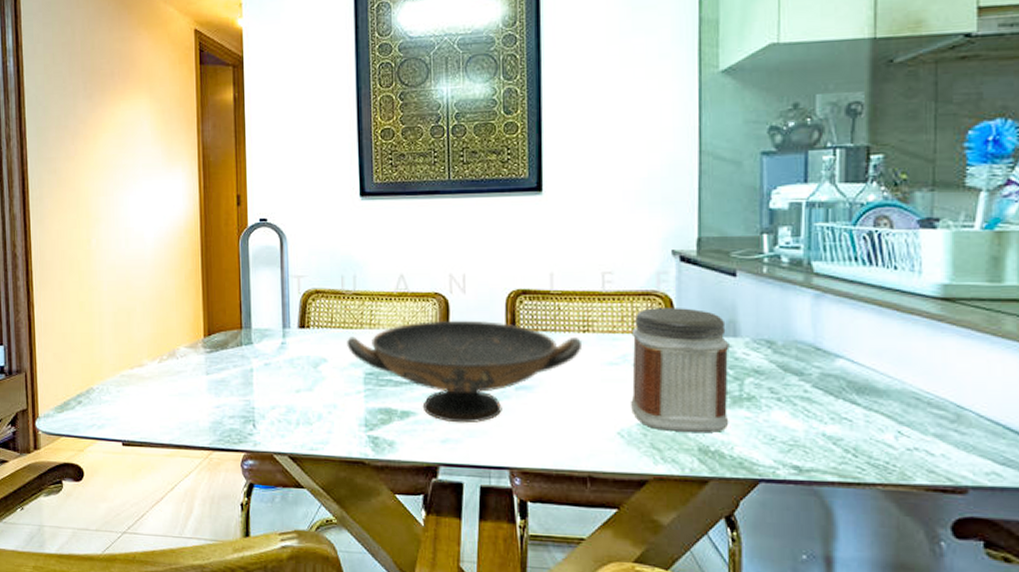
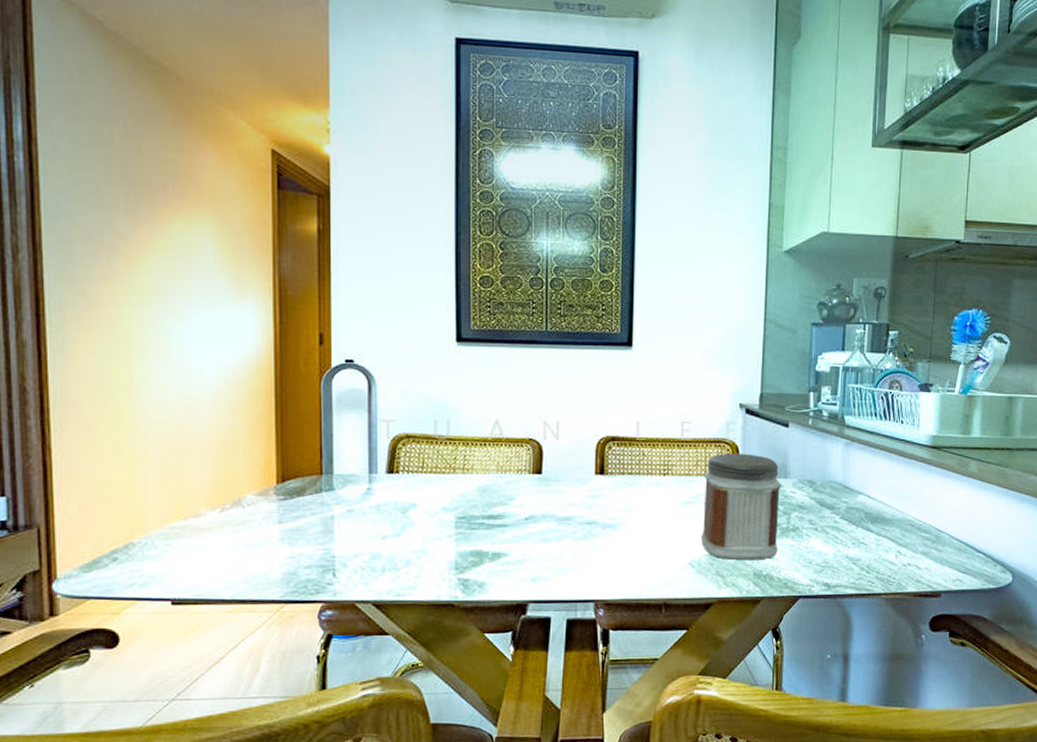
decorative bowl: present [347,320,583,424] -> none [439,464,663,562]

